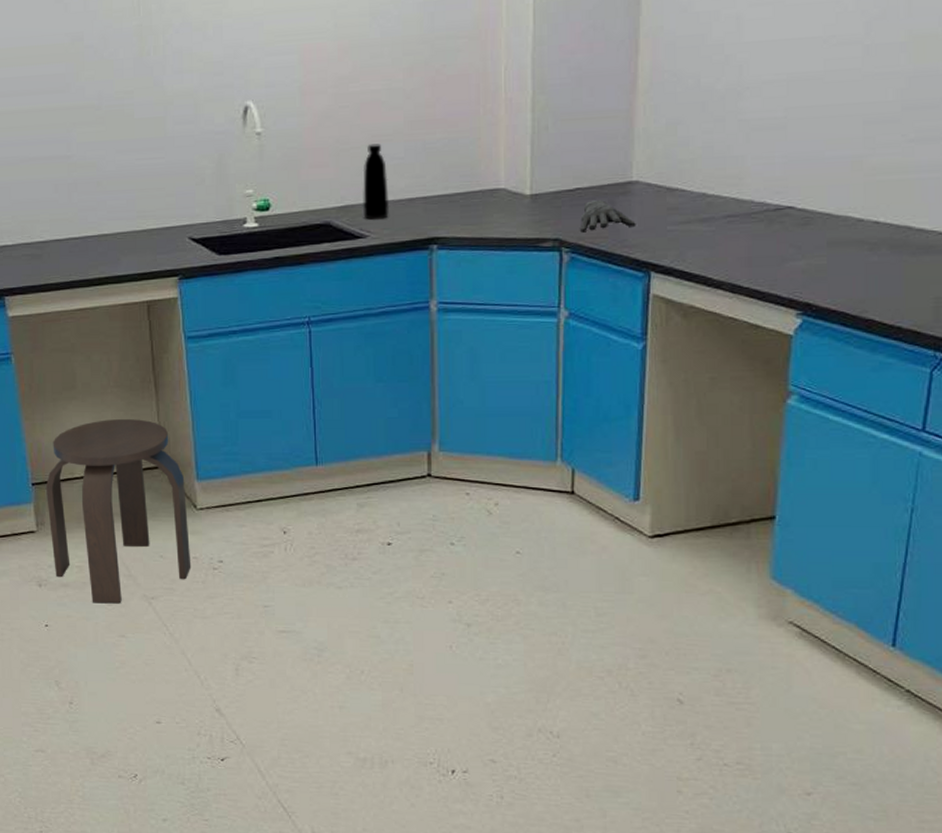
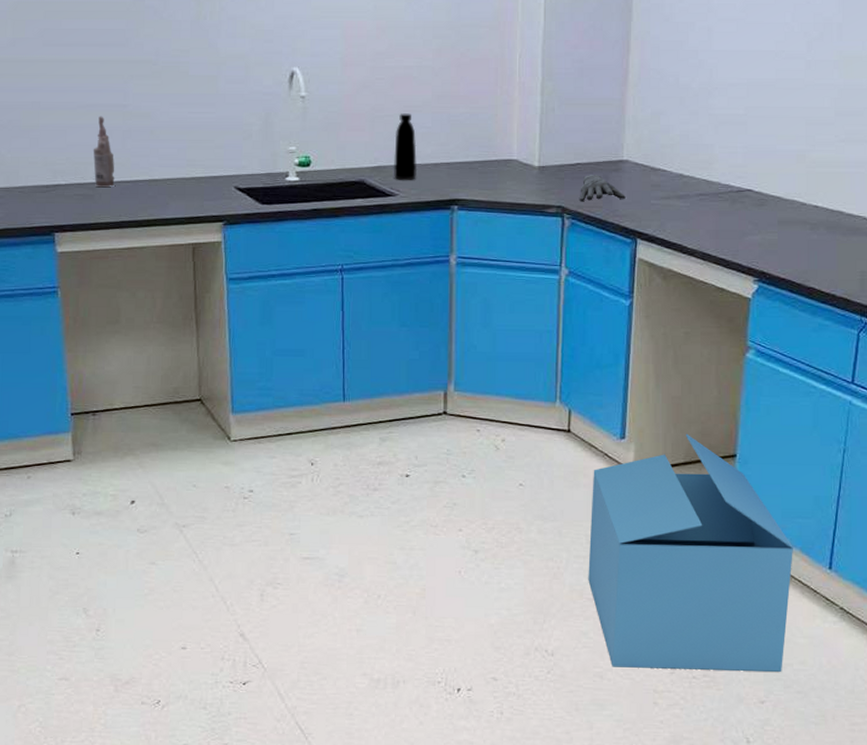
bottle: none [38,169,63,246] -> present [93,116,115,188]
stool: present [45,419,192,604] -> none [84,353,223,532]
cardboard box: none [598,493,847,761] -> present [588,433,793,672]

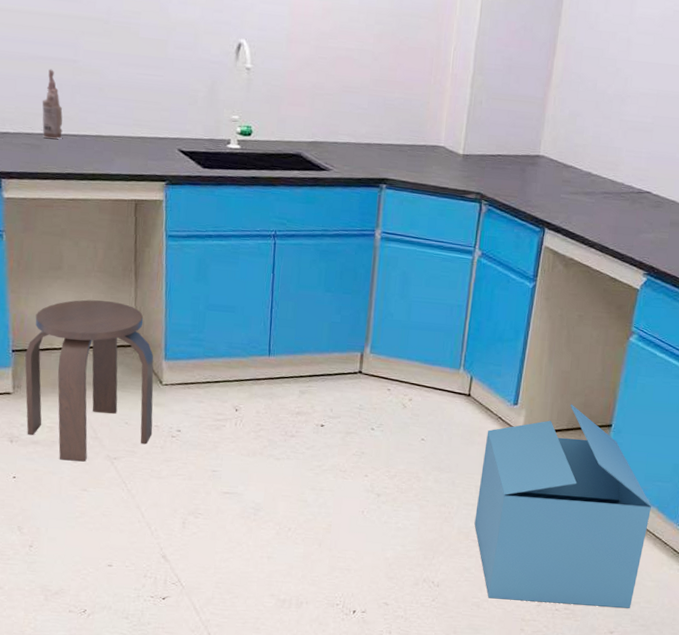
stool: none [84,353,223,532] -> present [25,299,154,462]
bottle: present [393,113,418,180] -> none [329,93,353,157]
glove: present [580,175,626,202] -> none [497,166,539,191]

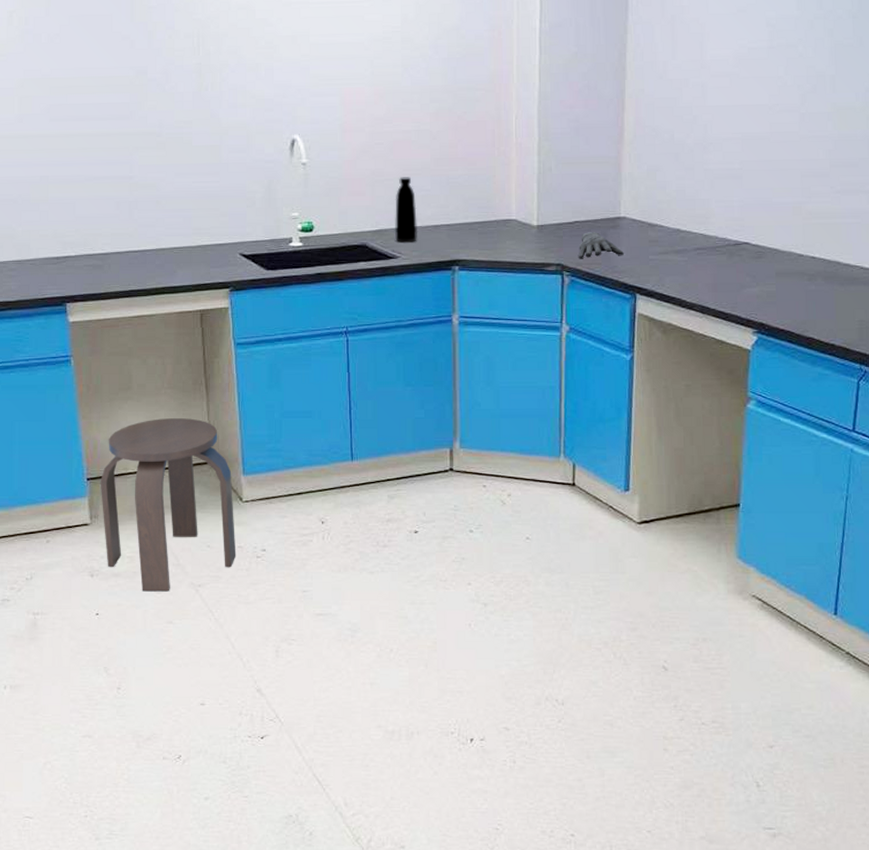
bottle: present [42,69,63,140] -> none [101,188,123,258]
bottle: none [329,93,353,157] -> present [394,177,418,243]
cardboard box: present [474,404,651,608] -> none [596,484,799,717]
glove: none [497,166,539,191] -> present [579,232,624,259]

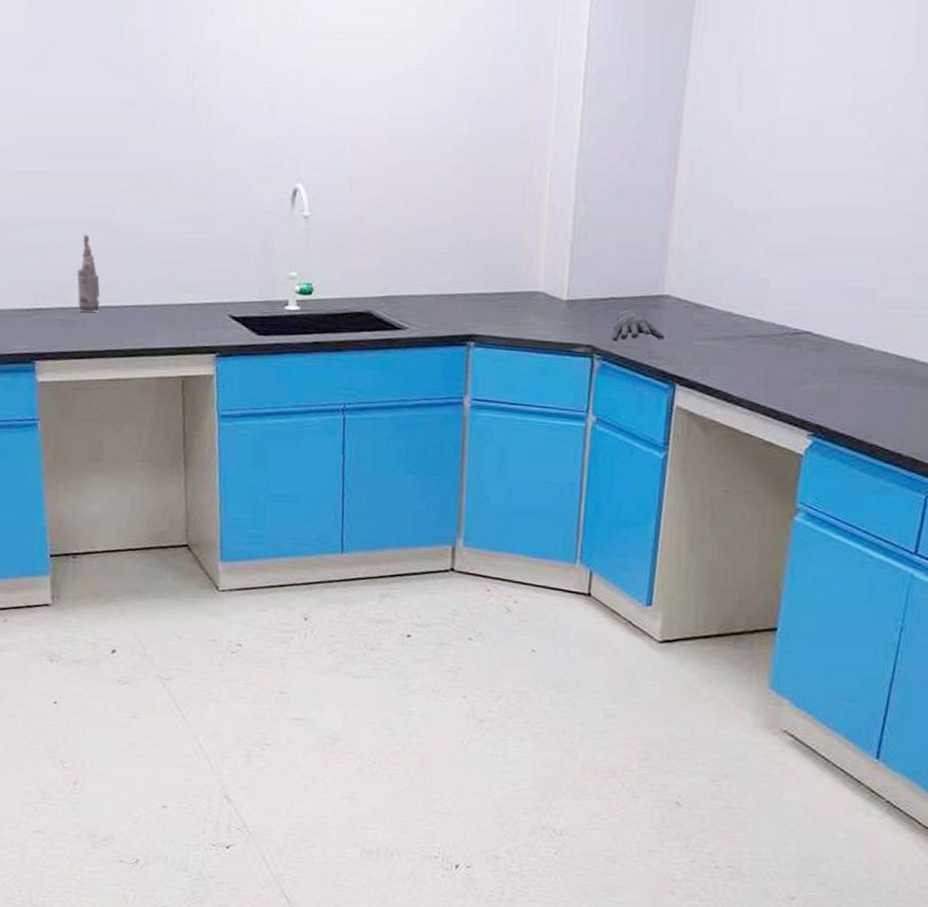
stool: present [100,418,237,592] -> none [64,494,209,684]
bottle: none [101,188,123,258] -> present [77,234,100,313]
bottle: present [394,177,418,243] -> none [403,237,431,312]

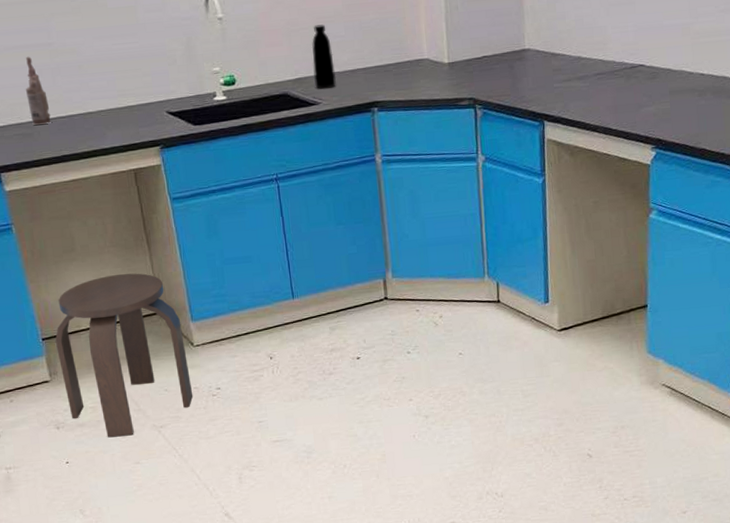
stool: none [64,494,209,684] -> present [55,273,193,438]
bottle: none [403,237,431,312] -> present [311,24,337,89]
glove: present [612,311,665,341] -> none [488,65,531,92]

